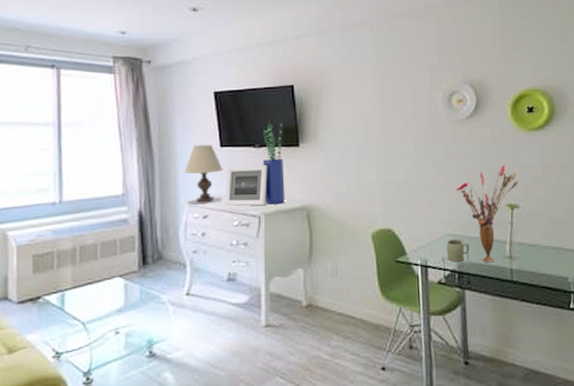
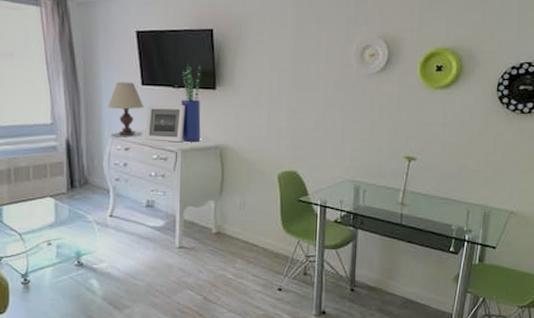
mug: present [446,239,470,262] -> none [344,185,366,205]
bouquet: present [455,165,518,263] -> none [359,120,420,208]

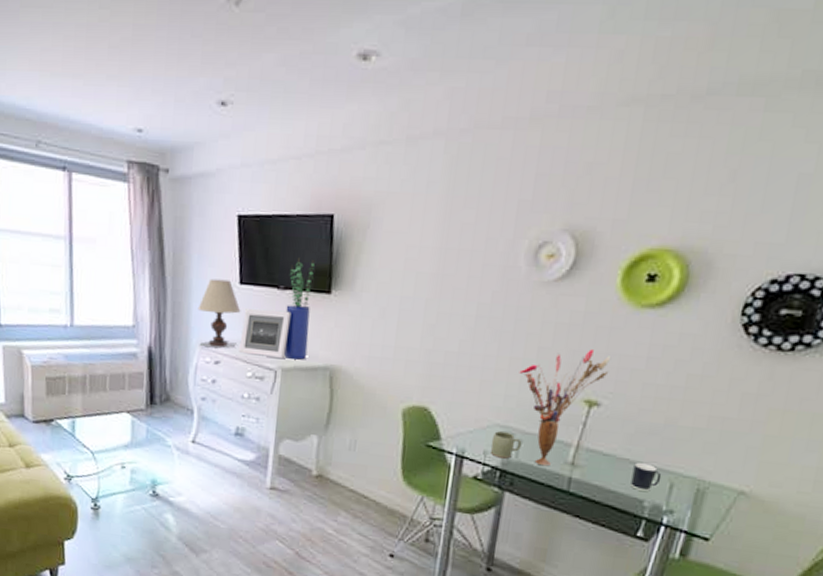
mug: none [344,185,366,205] -> present [490,431,522,459]
bouquet: none [359,120,420,208] -> present [519,349,612,466]
mug: none [442,198,461,218] -> present [630,462,662,491]

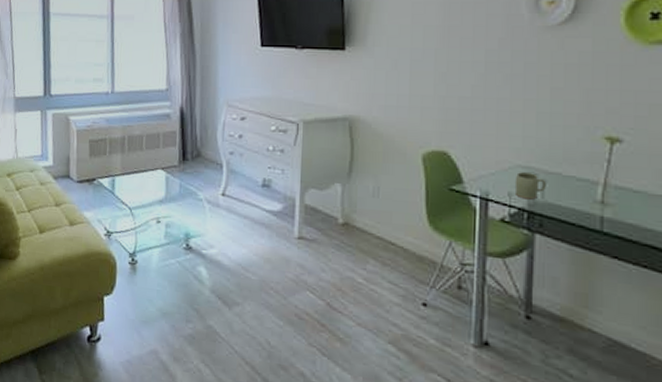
table lamp: present [197,278,241,349] -> none [224,43,263,106]
picture frame: present [239,309,291,360] -> none [263,67,309,113]
vase: present [284,257,315,360] -> none [304,20,328,112]
bouquet: present [519,349,612,466] -> none [534,87,627,206]

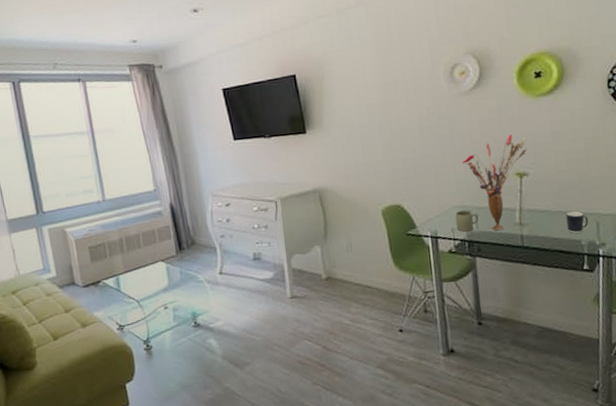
bouquet: none [534,87,627,206] -> present [462,134,527,231]

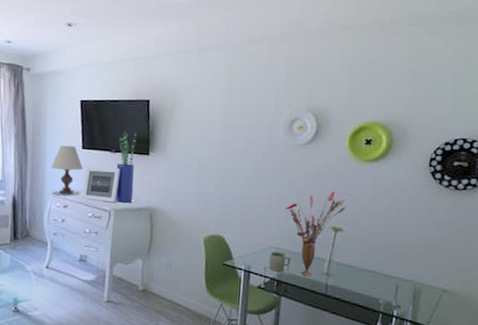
table lamp: none [204,139,241,195] -> present [51,145,83,196]
picture frame: none [242,153,281,194] -> present [82,167,121,203]
vase: none [270,111,298,190] -> present [116,130,137,203]
mug: present [565,211,589,233] -> none [369,271,390,292]

